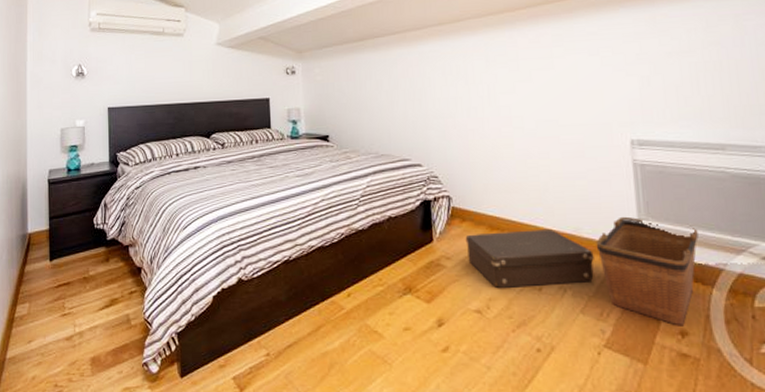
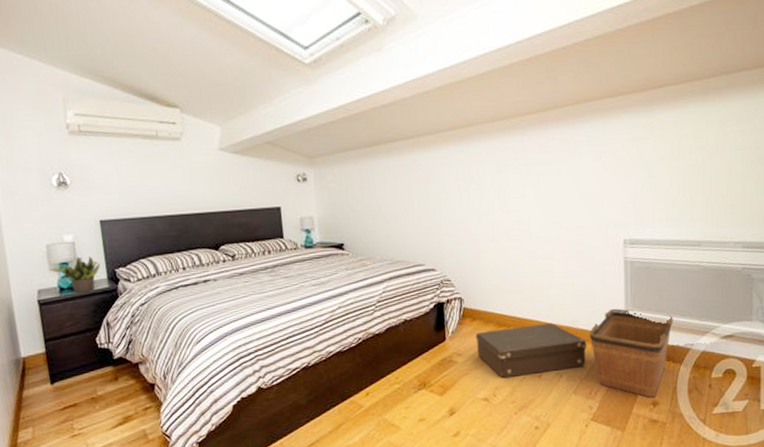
potted plant: none [61,140,104,174] -> present [49,256,100,293]

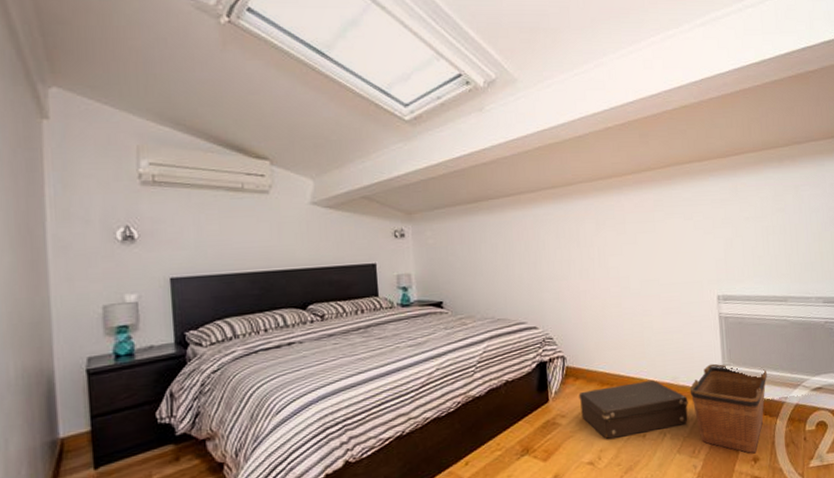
potted plant: present [49,256,100,293] -> none [104,318,167,360]

